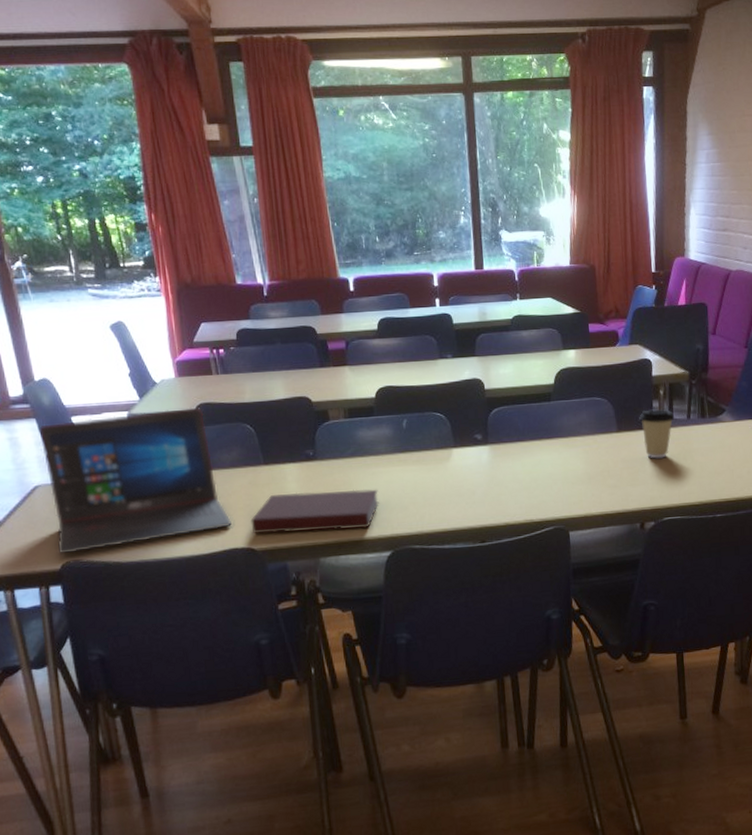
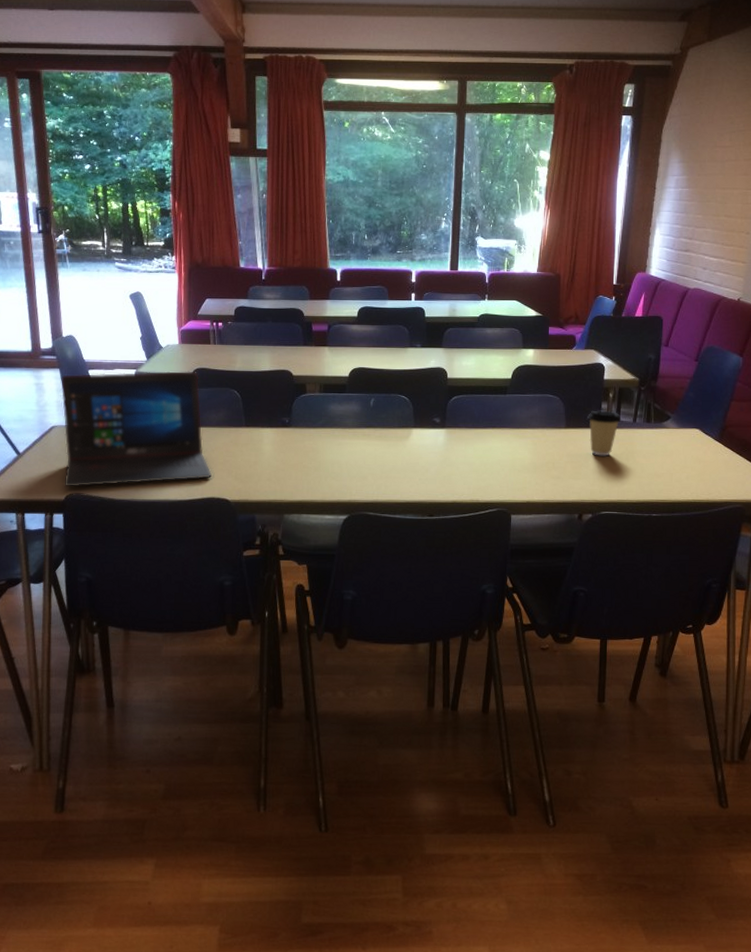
notebook: present [250,489,379,534] -> none [228,454,342,492]

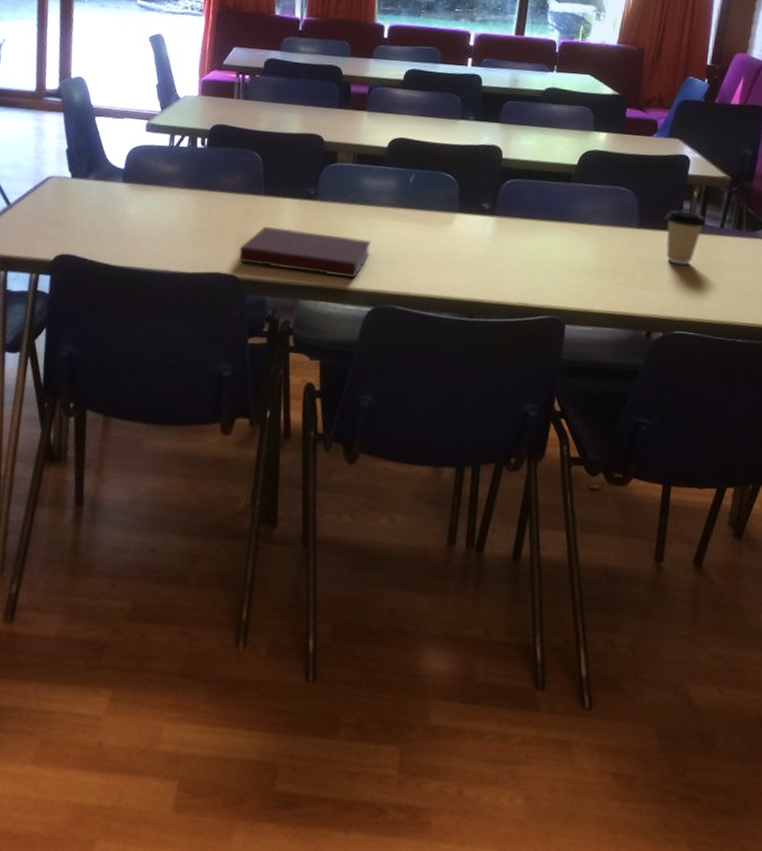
laptop: present [61,371,212,487] -> none [54,120,221,251]
notebook: none [228,454,342,492] -> present [238,227,372,278]

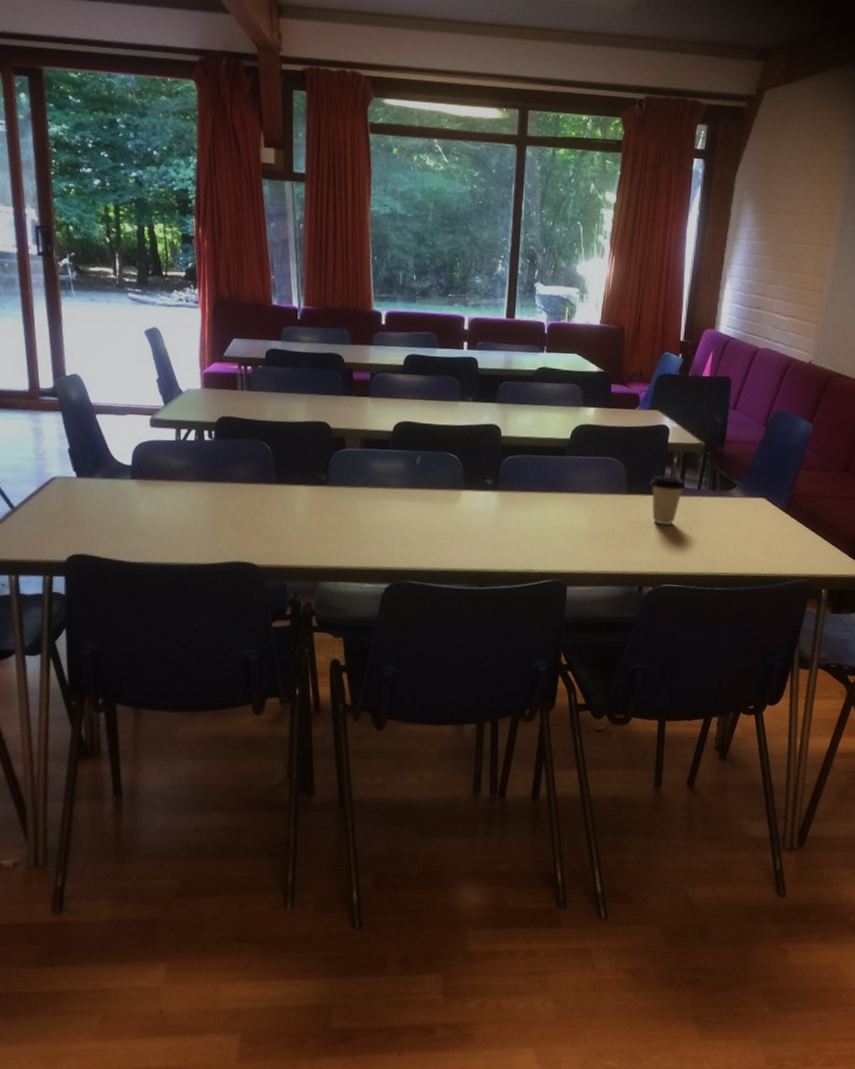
notebook: present [238,227,372,278] -> none [255,514,384,558]

